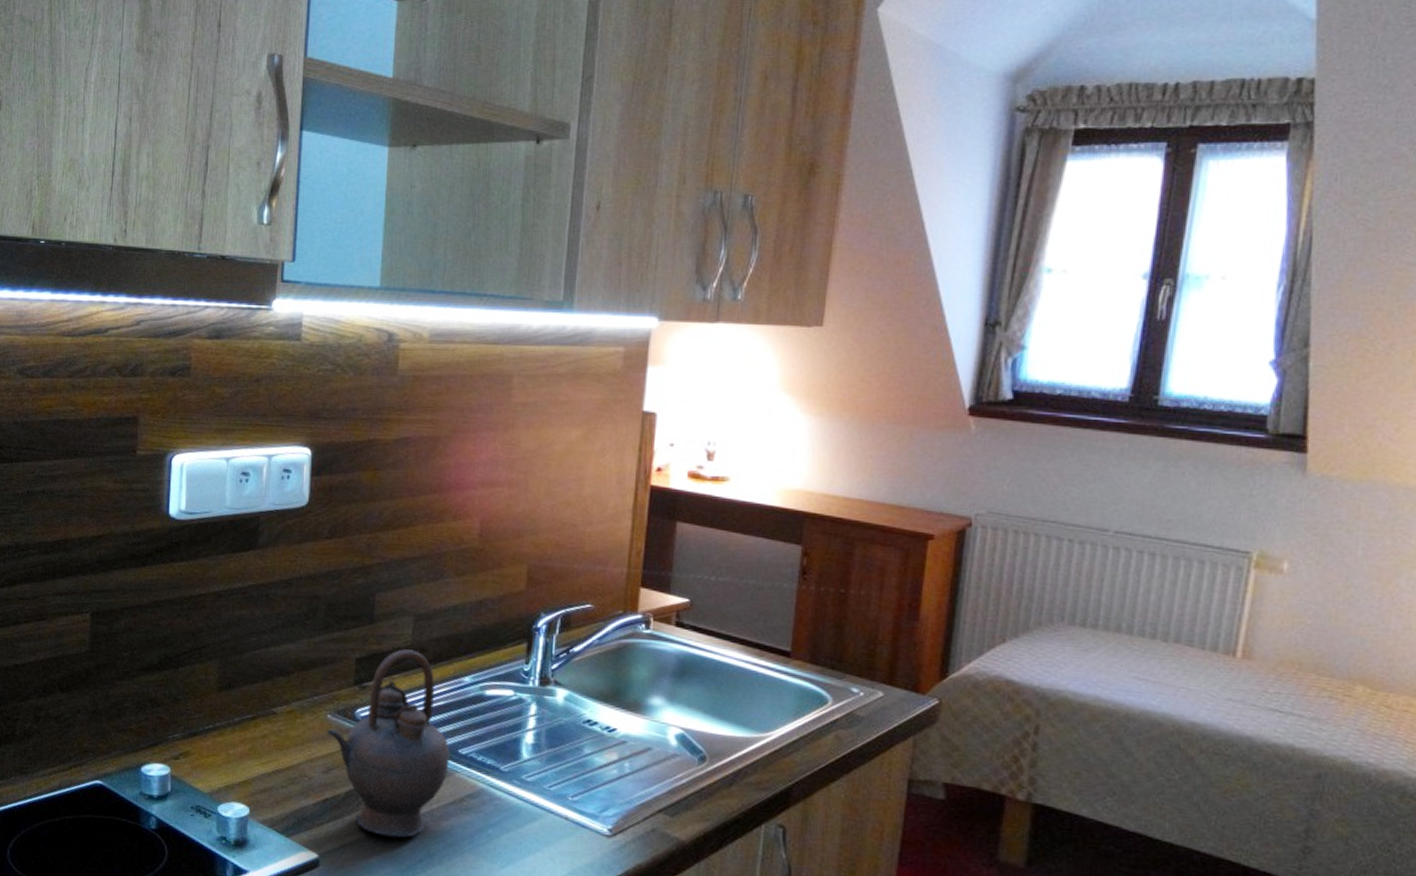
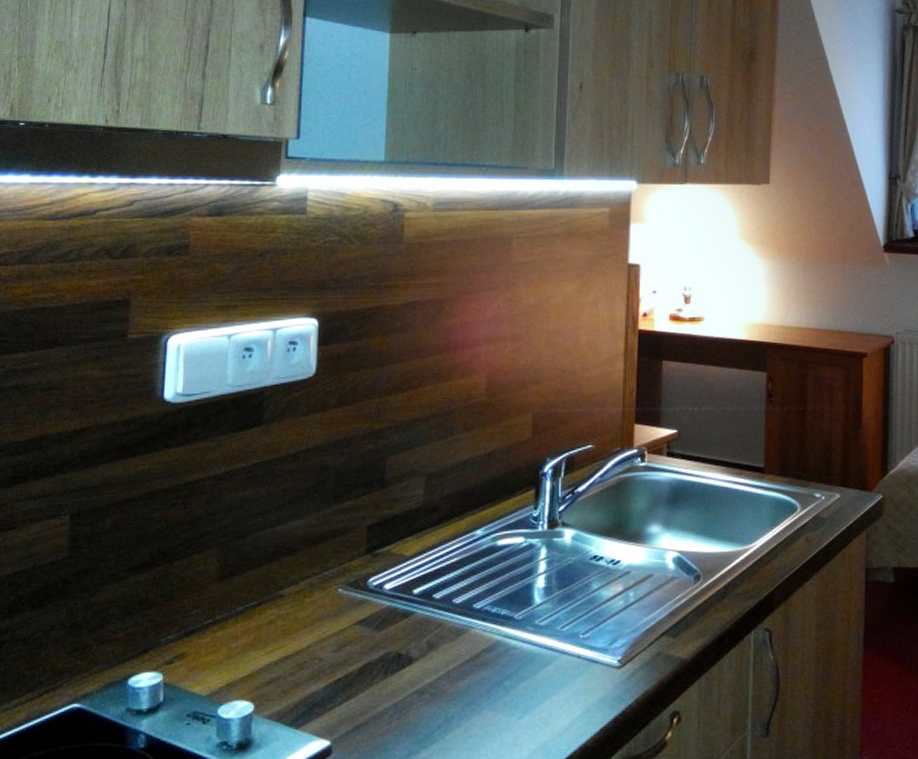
teapot: present [327,649,450,838] -> none [338,510,465,708]

